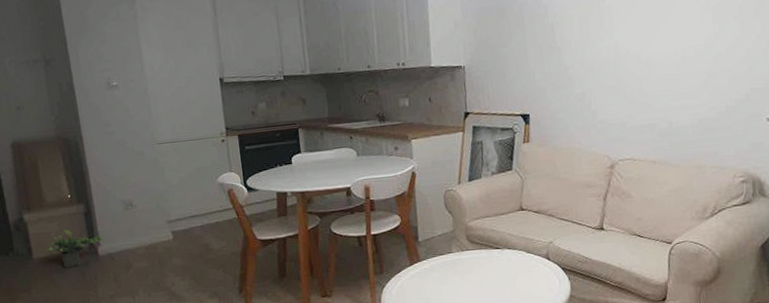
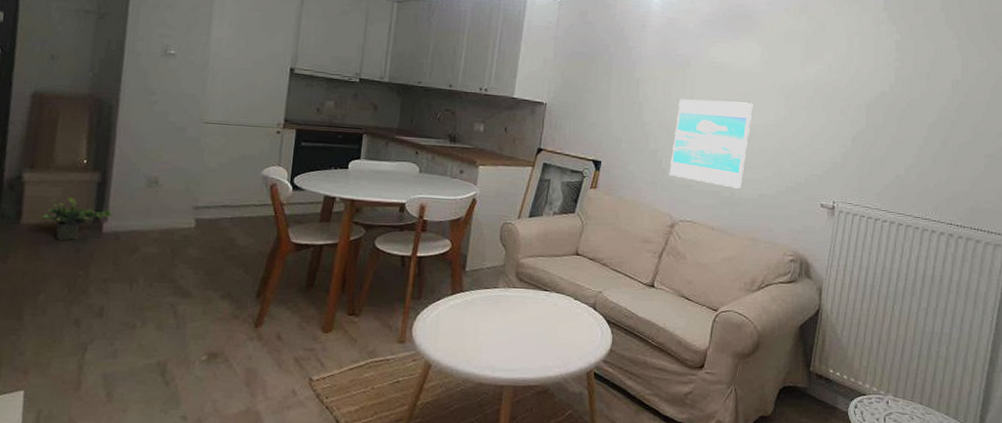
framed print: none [599,25,679,118] -> present [669,99,753,189]

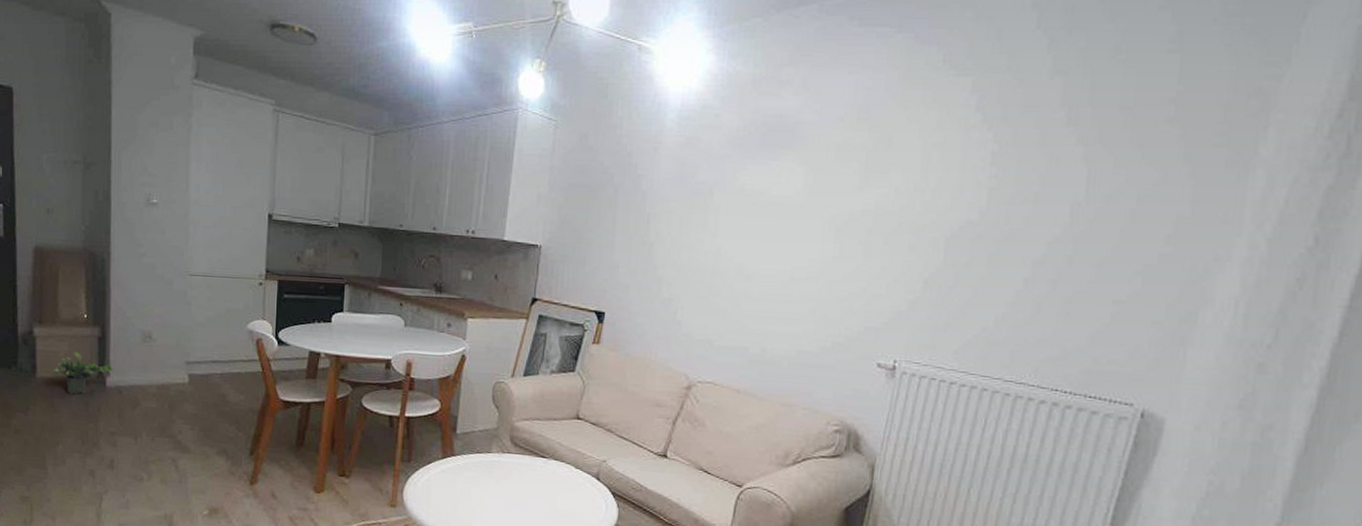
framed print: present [669,99,753,189] -> none [685,236,793,344]

